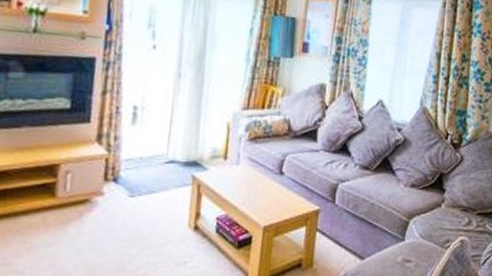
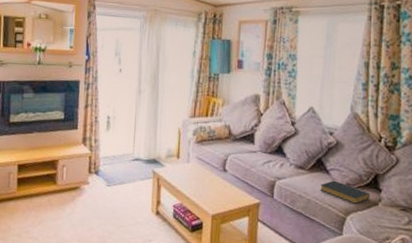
hardback book: none [385,181,434,206] -> present [320,180,370,204]

